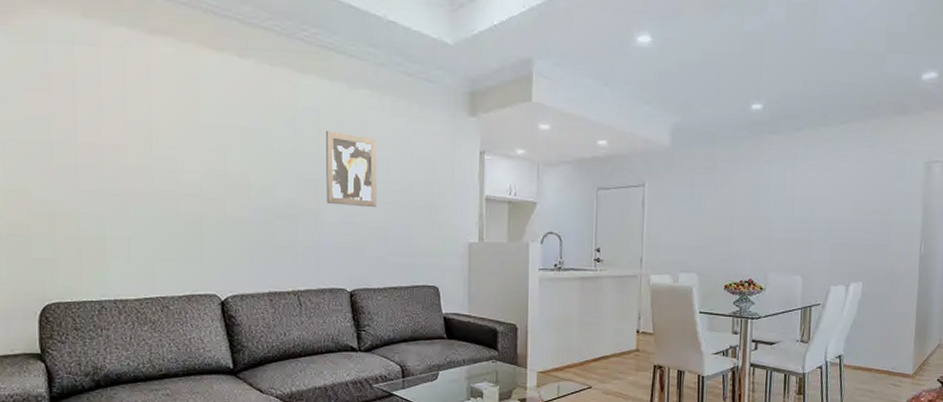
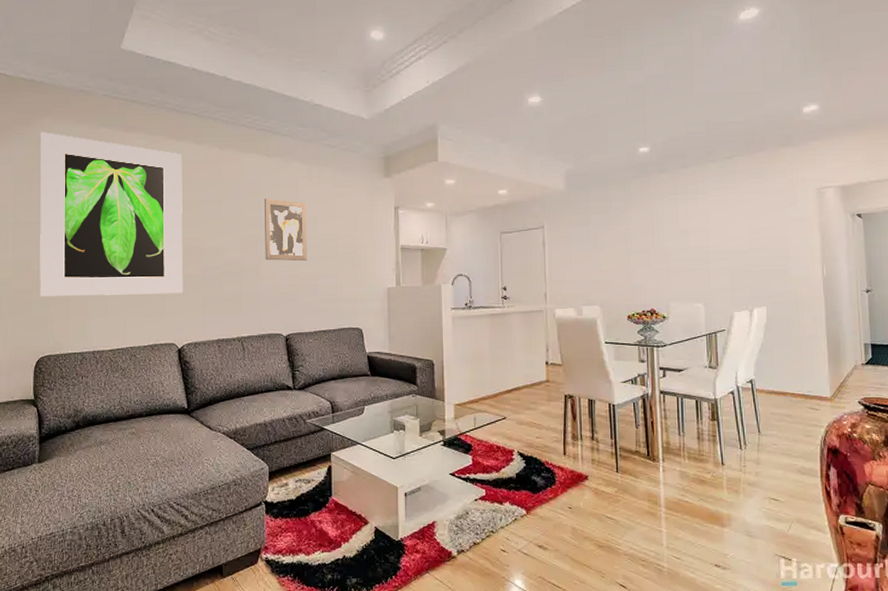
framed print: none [32,24,227,238] -> present [40,132,184,296]

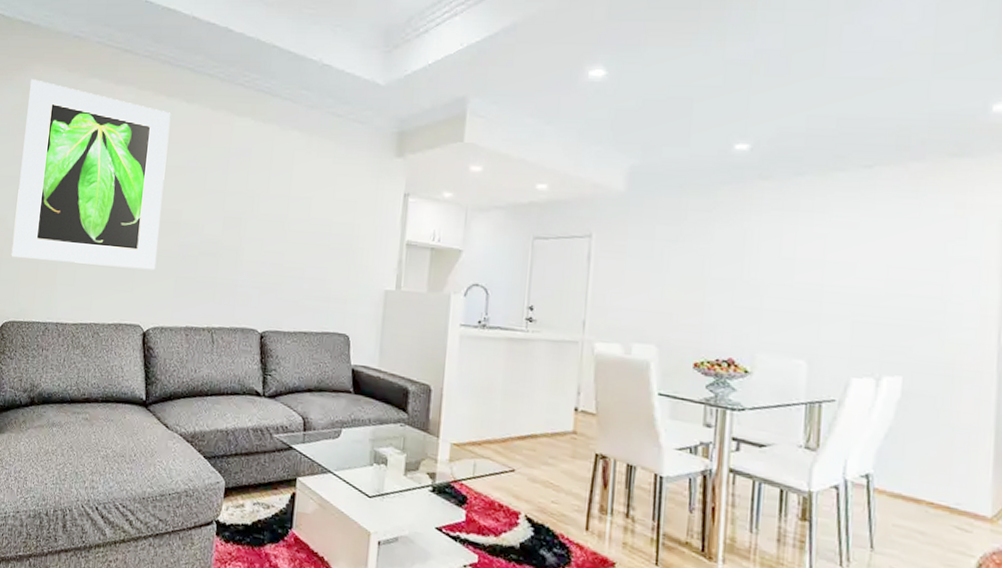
wall art: present [265,198,307,262] -> none [248,171,302,249]

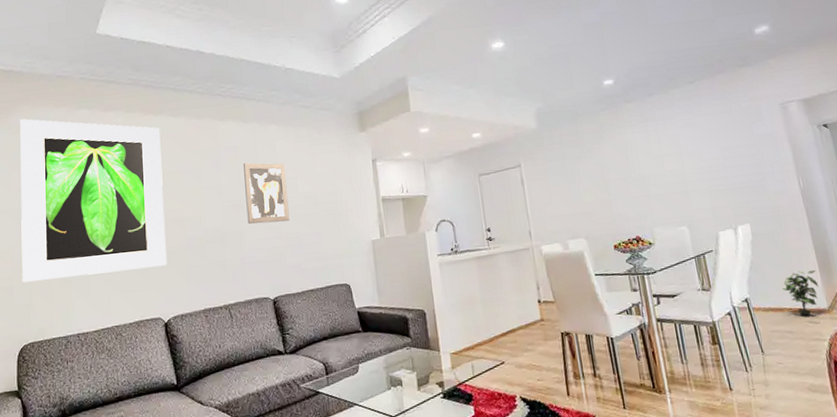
wall art: none [248,171,302,249] -> present [244,162,290,224]
potted plant: none [928,457,988,519] -> present [783,269,819,316]

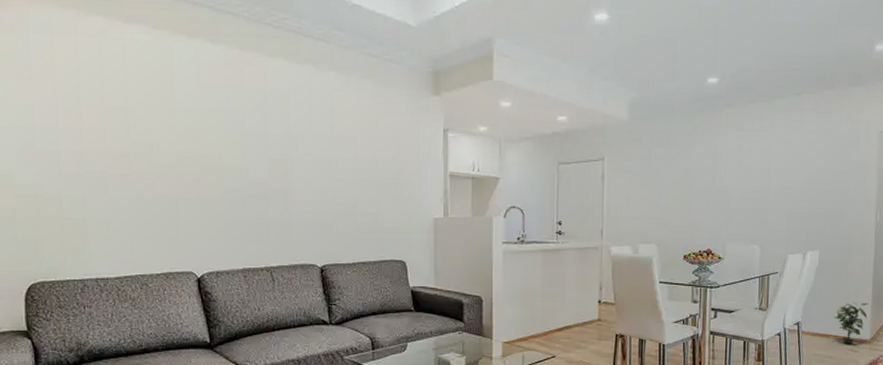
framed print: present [19,119,168,282] -> none [13,16,202,217]
wall art: present [244,162,290,224] -> none [295,112,345,186]

